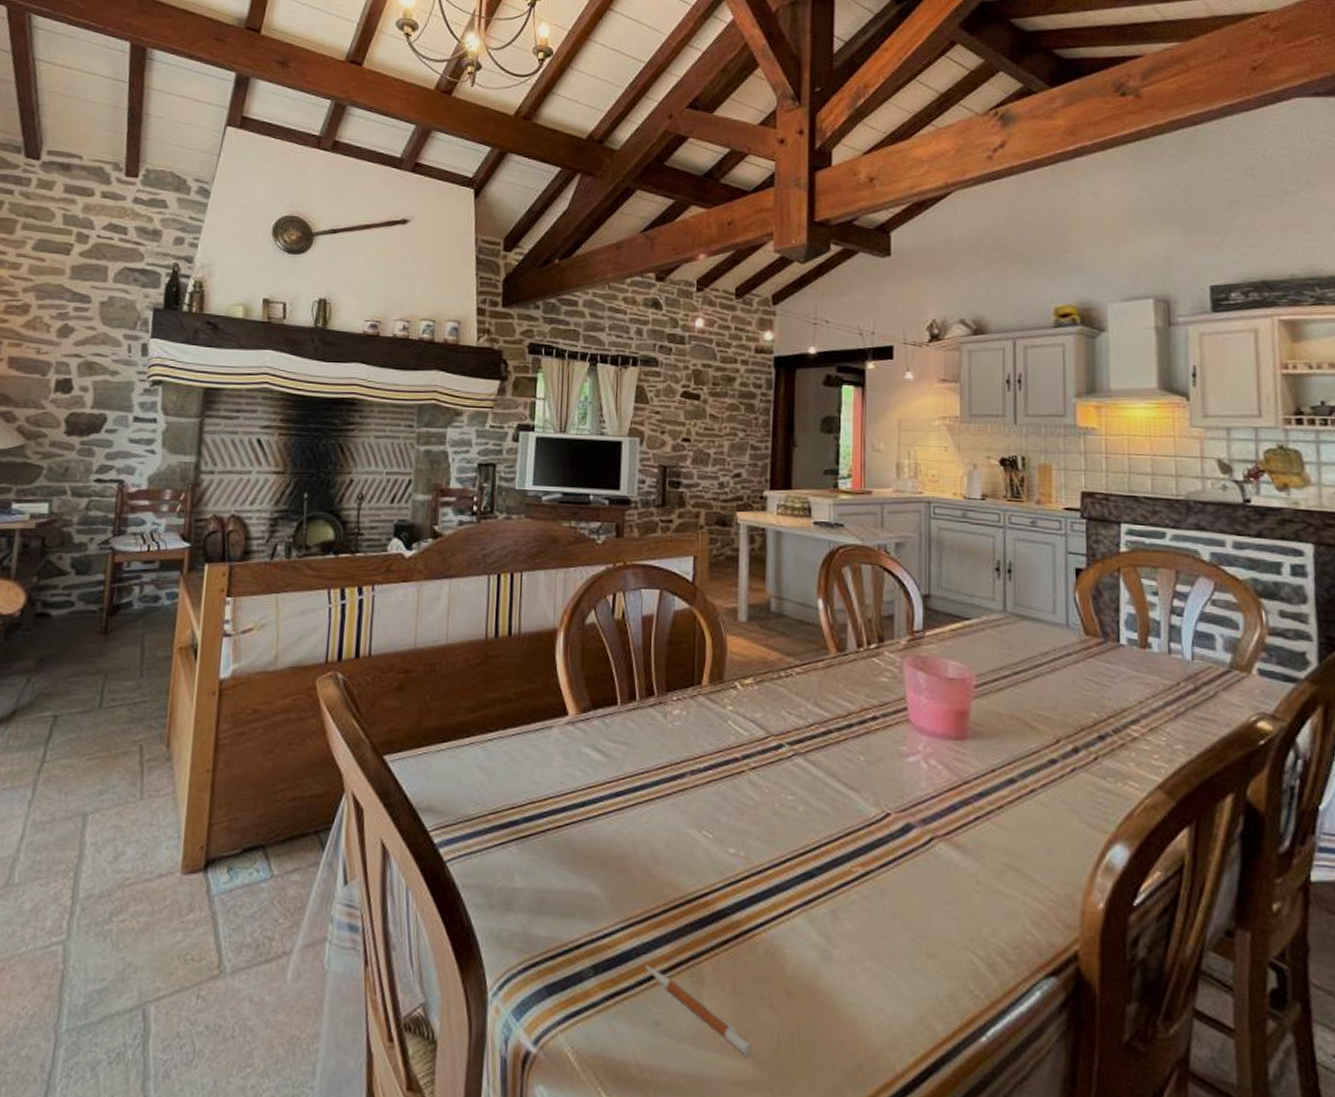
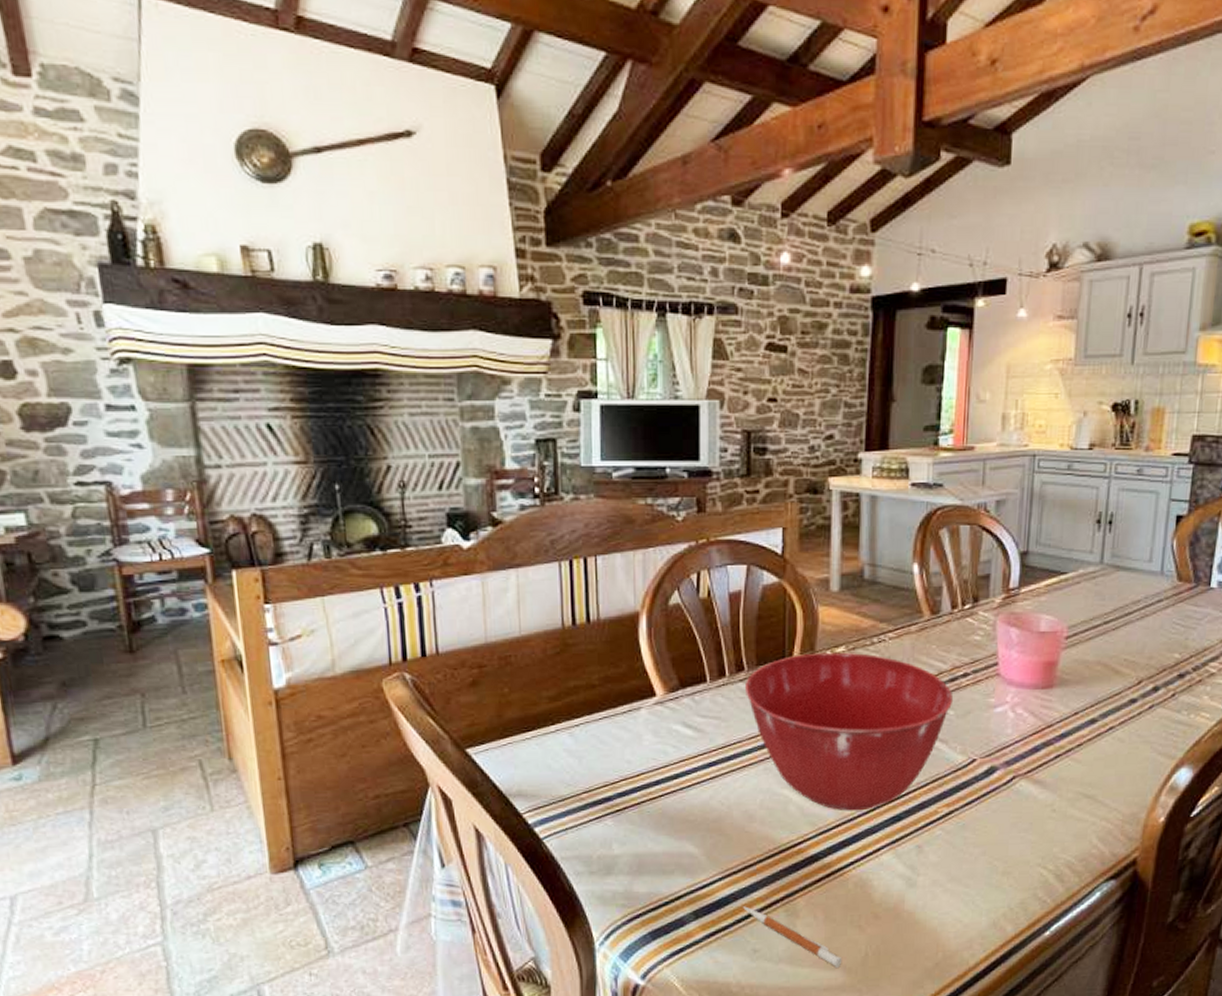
mixing bowl: none [653,682,864,862] -> present [744,652,954,811]

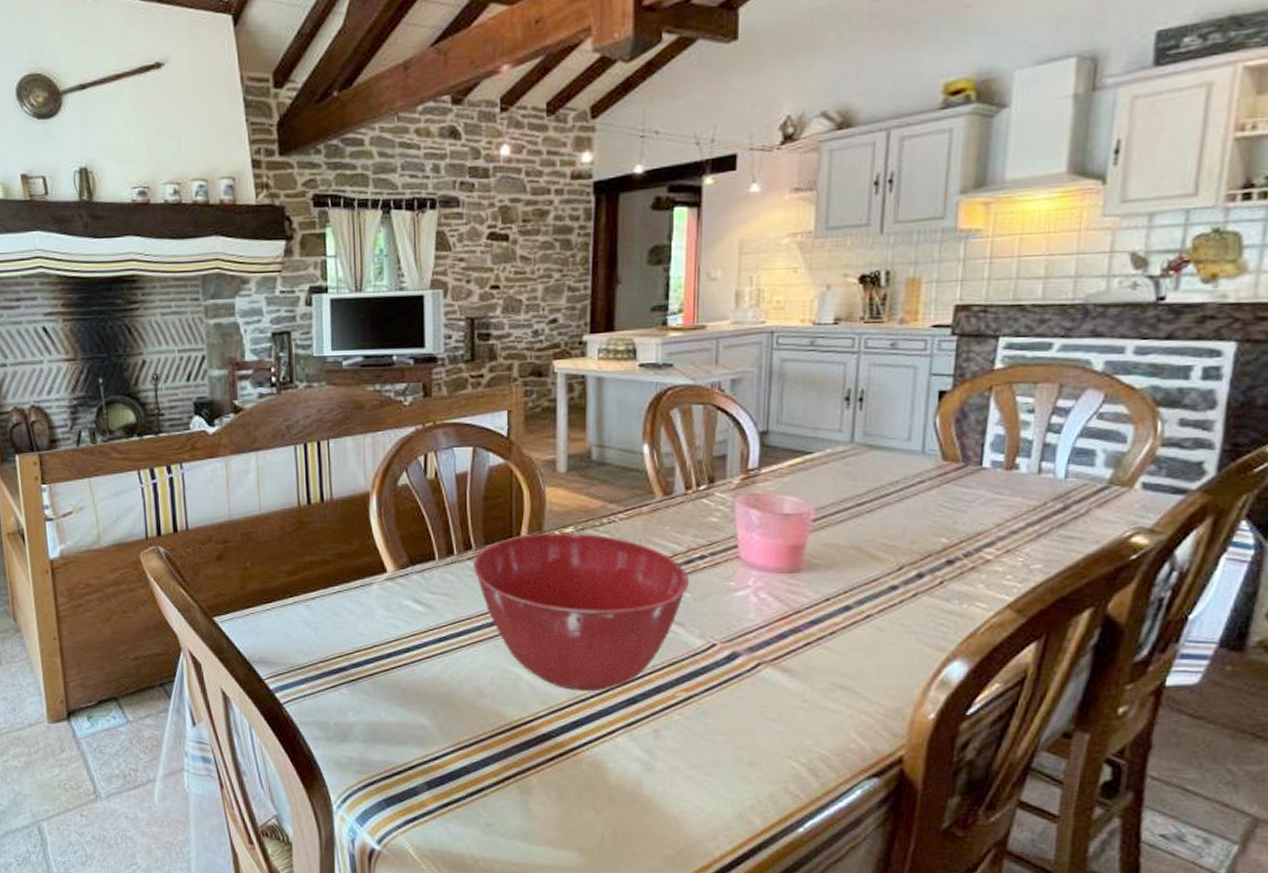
pen: present [743,906,842,969] -> none [475,780,578,849]

